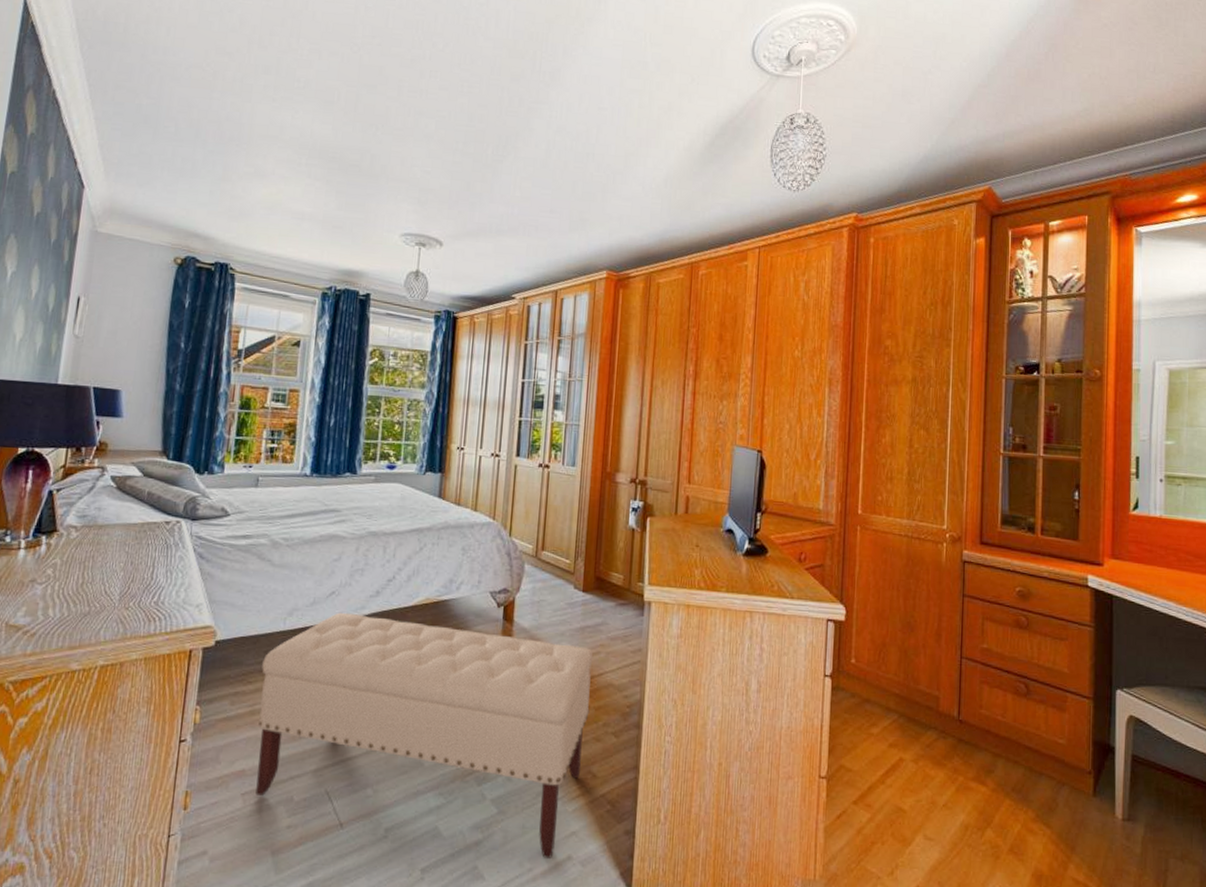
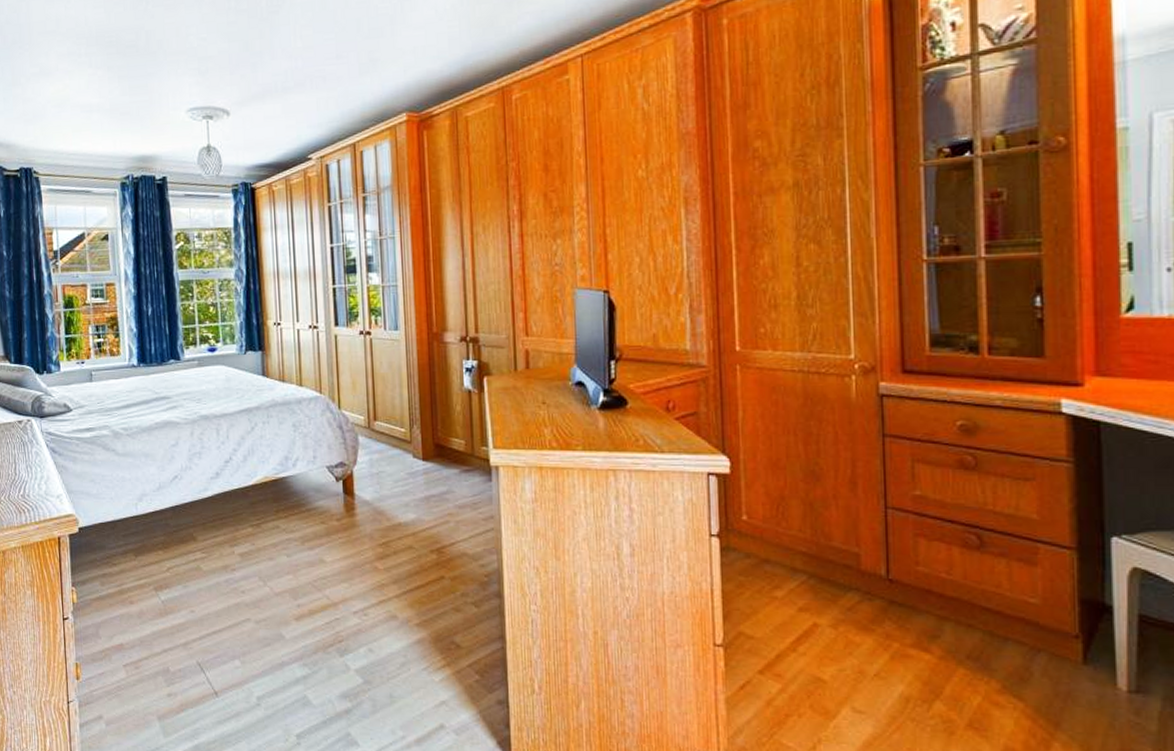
bench: present [255,612,593,858] -> none [122,495,445,727]

